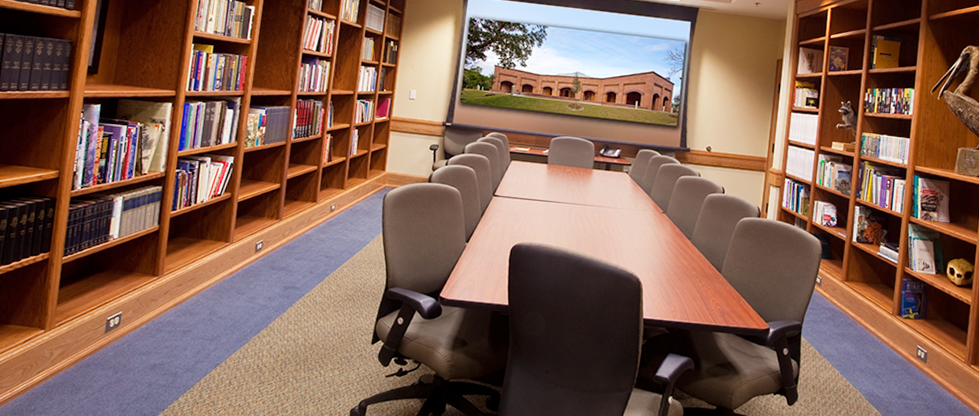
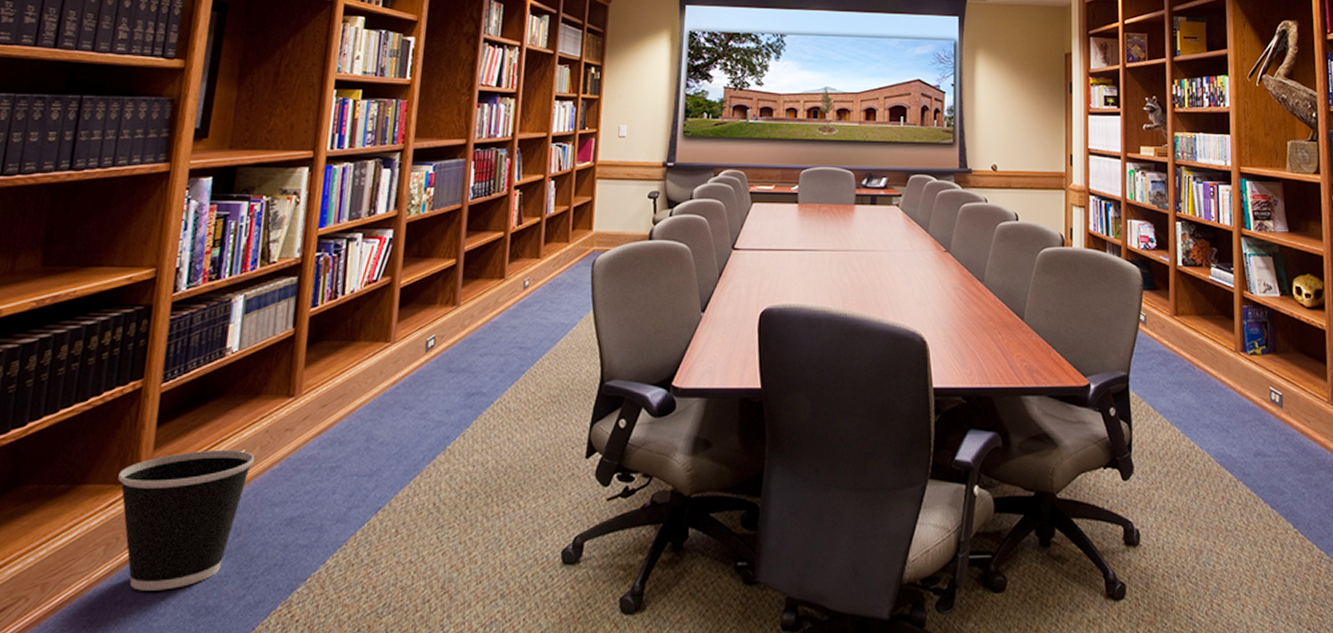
wastebasket: none [32,308,129,406] -> present [118,449,254,591]

